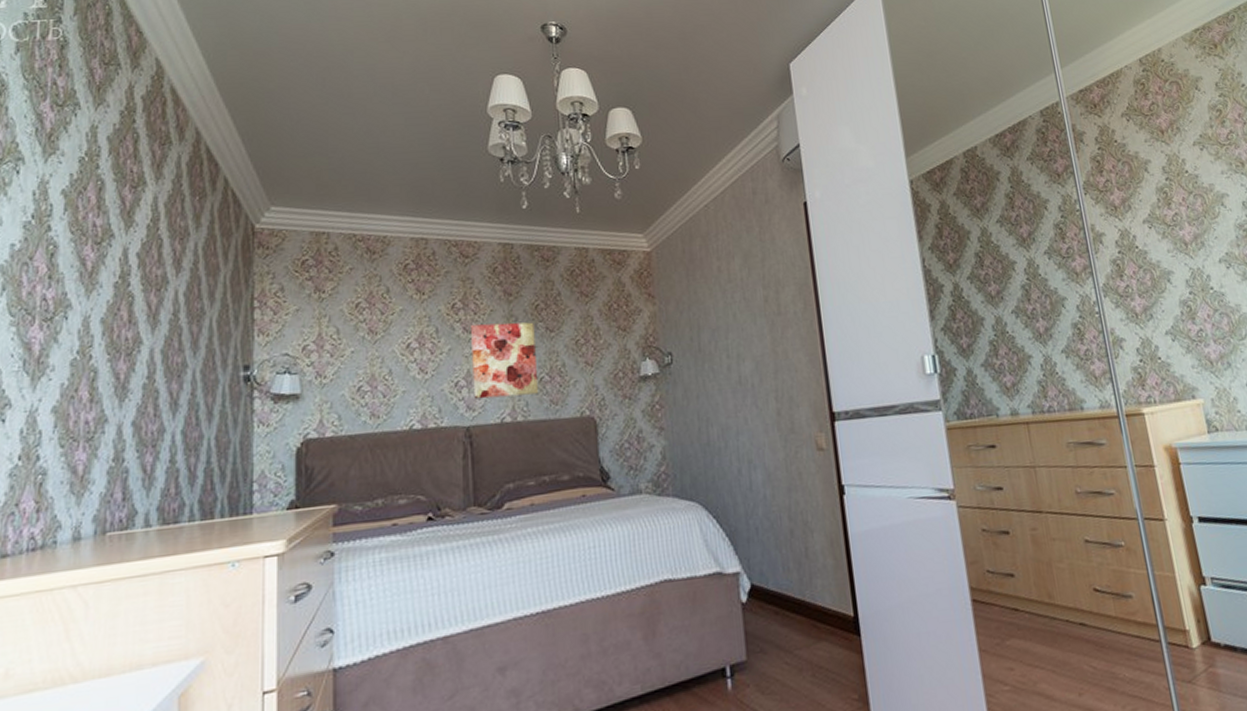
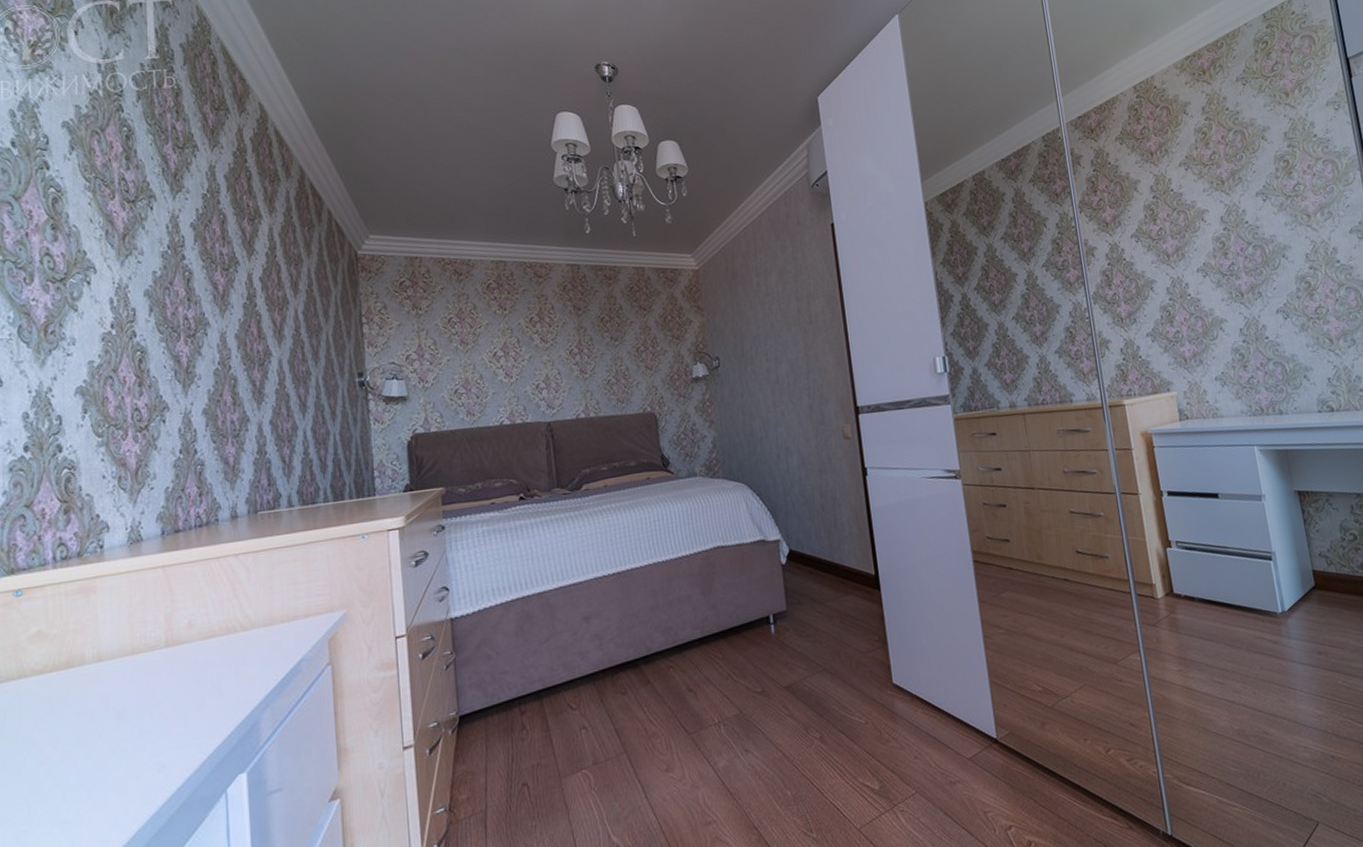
wall art: present [471,322,539,400] -> none [547,332,608,399]

